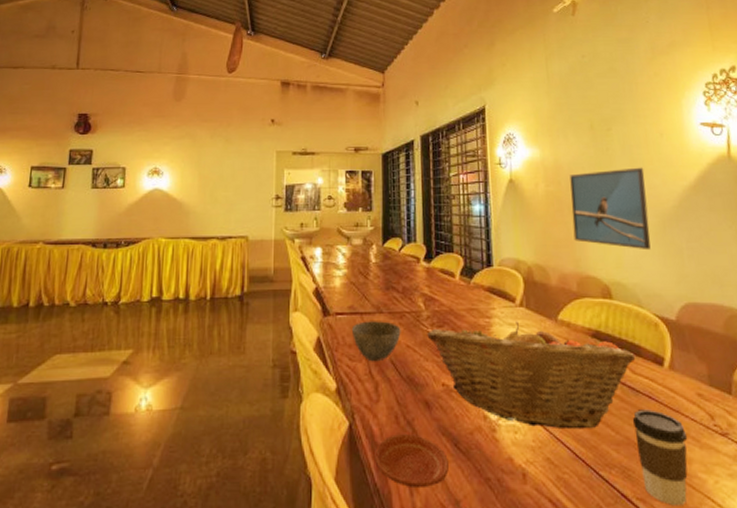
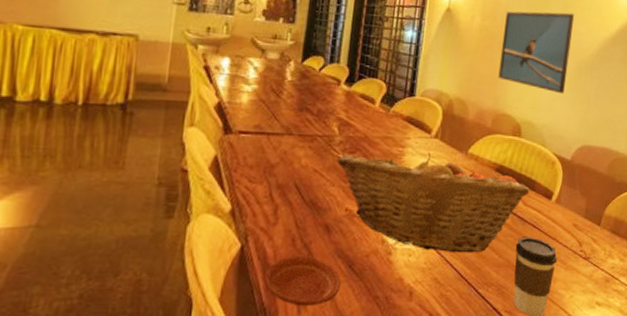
bowl: present [351,321,401,362] -> none [254,142,310,185]

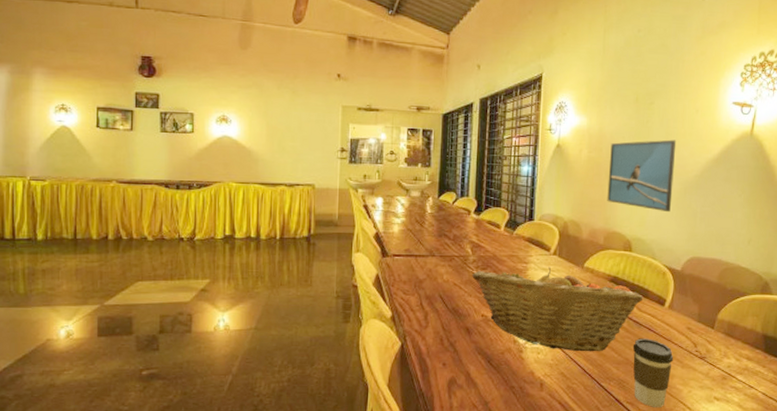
plate: present [265,256,341,307] -> none [421,353,482,393]

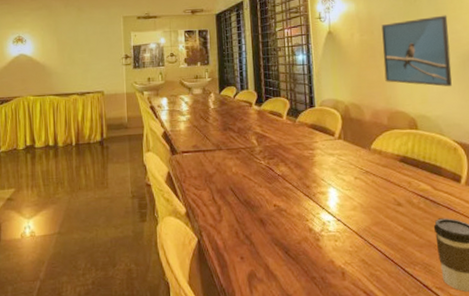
fruit basket: present [472,267,643,352] -> none [260,151,437,236]

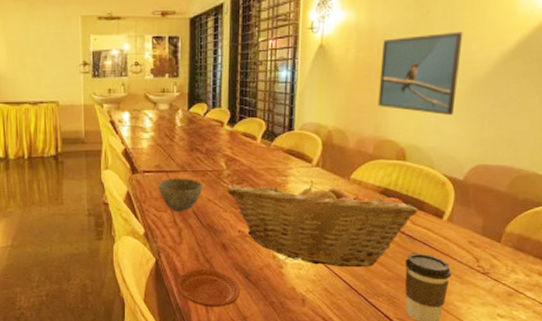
bowl: none [196,156,238,190] -> present [157,178,203,212]
plate: none [220,246,281,287] -> present [177,269,240,308]
fruit basket: none [260,151,437,236] -> present [227,179,418,268]

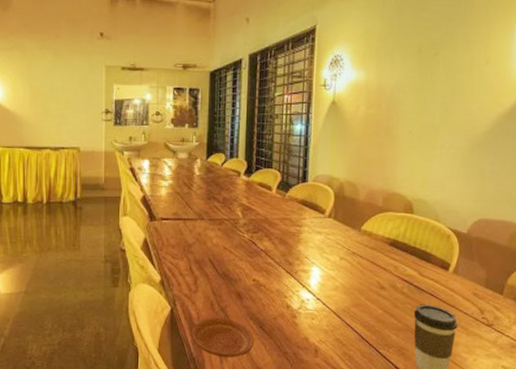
bowl: present [157,178,203,212] -> none [175,226,220,260]
fruit basket: present [227,179,418,268] -> none [243,230,426,318]
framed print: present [378,31,464,116] -> none [386,93,464,172]

